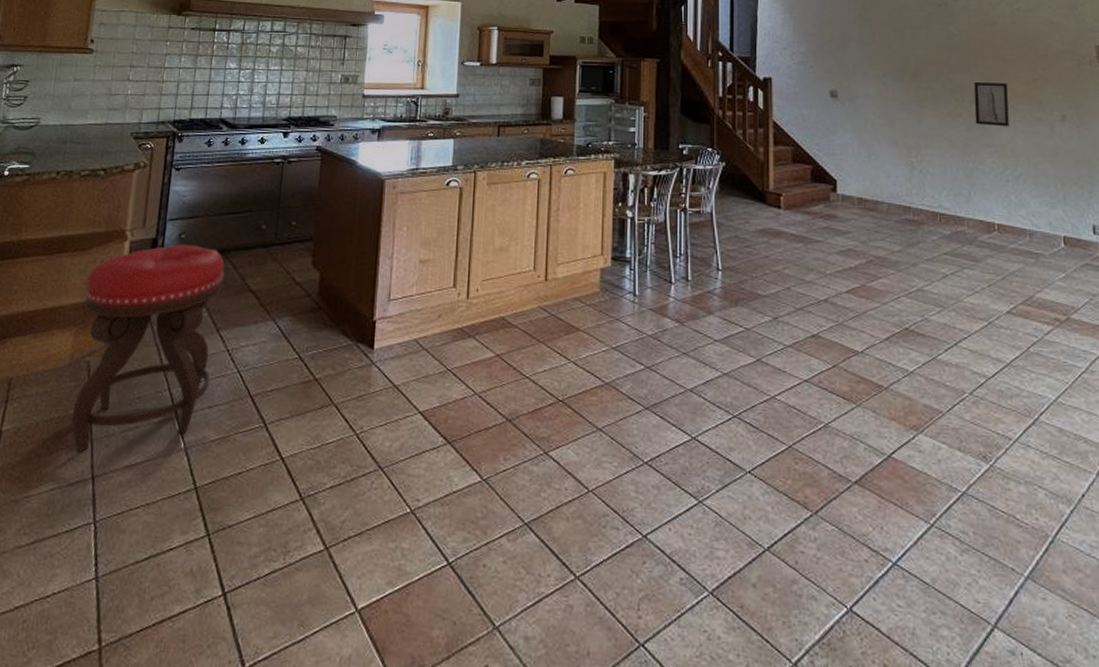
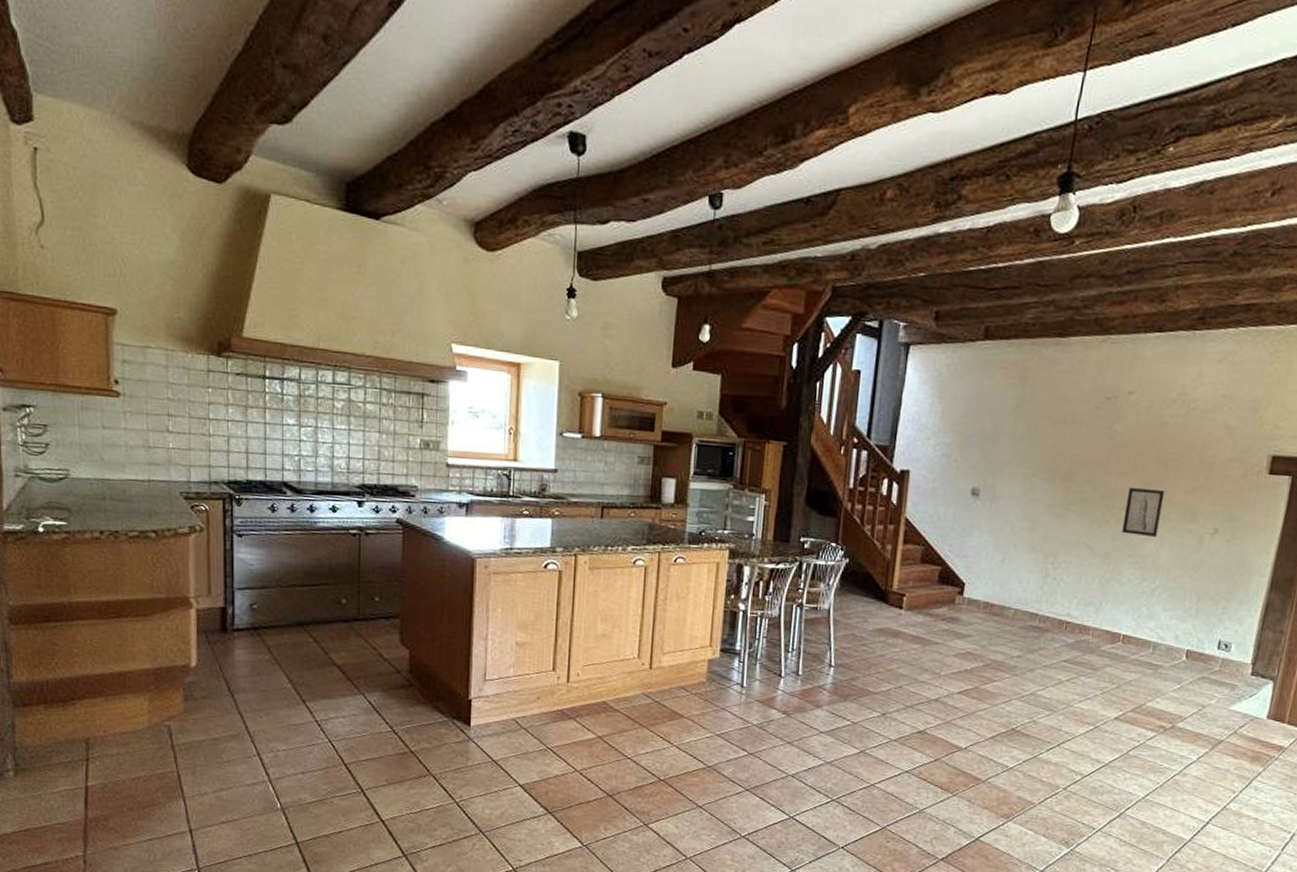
stool: present [71,244,225,452] -> none [153,614,305,808]

